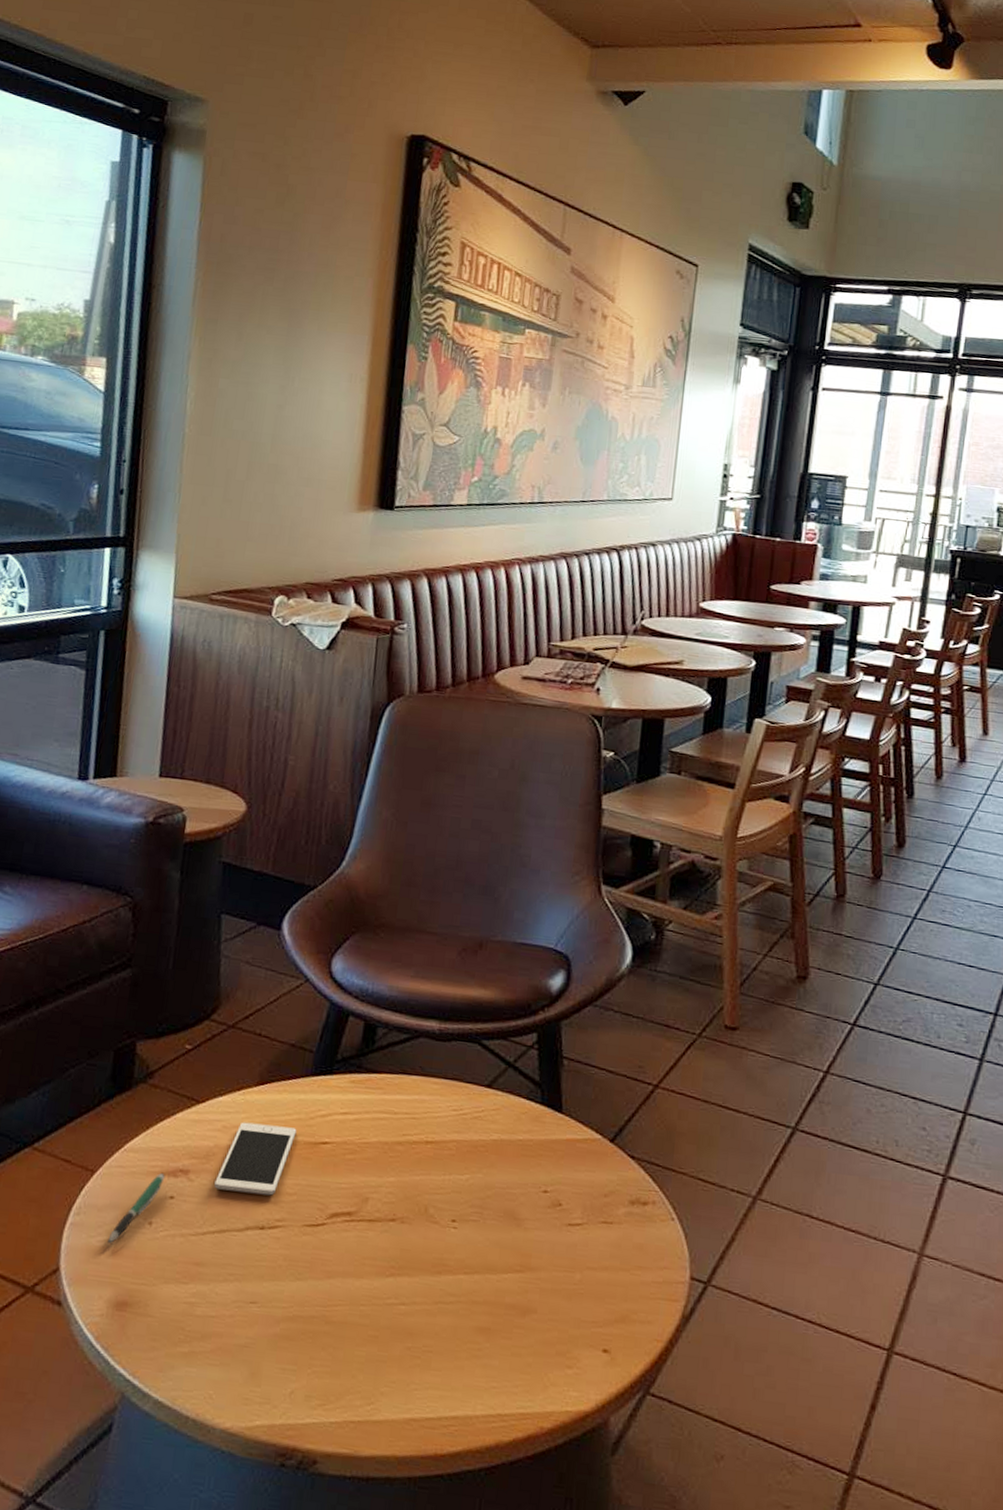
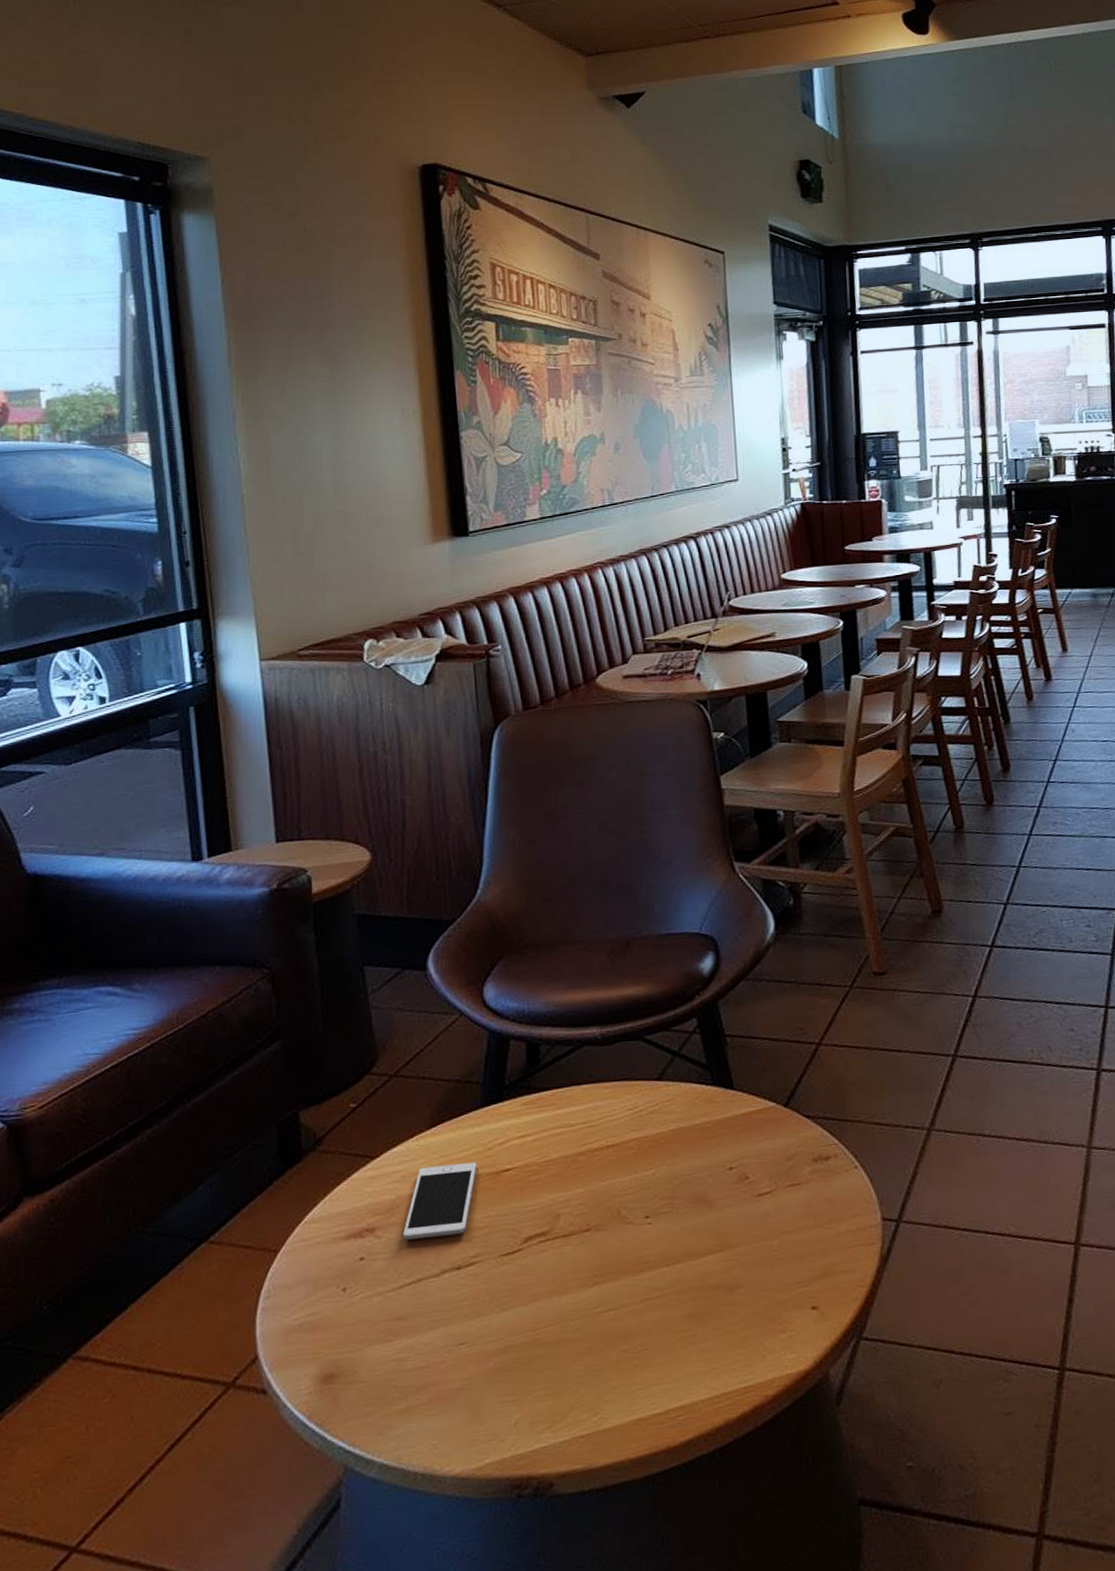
pen: present [107,1172,165,1243] -> none [303,1236,351,1319]

